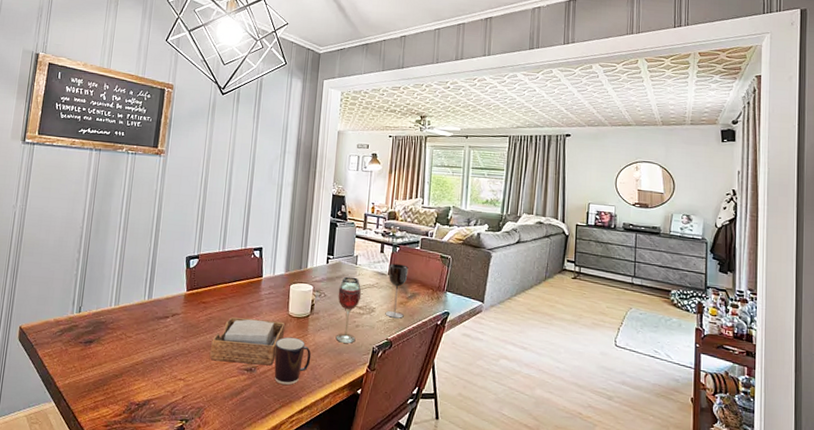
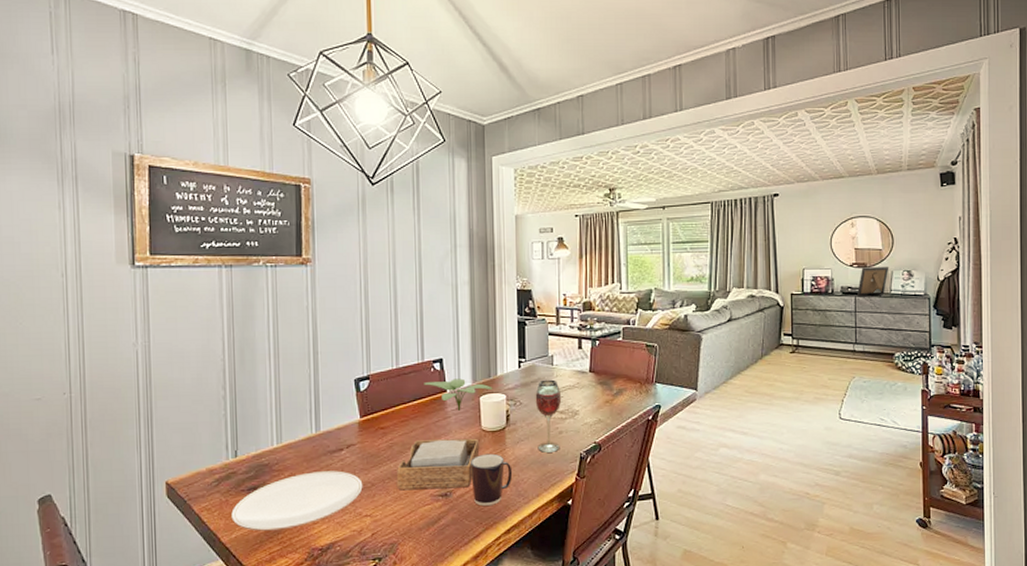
plate: none [68,334,181,382] -> present [231,471,363,531]
plant: none [244,266,303,295] -> present [424,378,493,411]
wine glass: present [385,263,409,318] -> none [589,359,612,419]
picture frame: none [638,208,670,235] -> present [857,267,889,297]

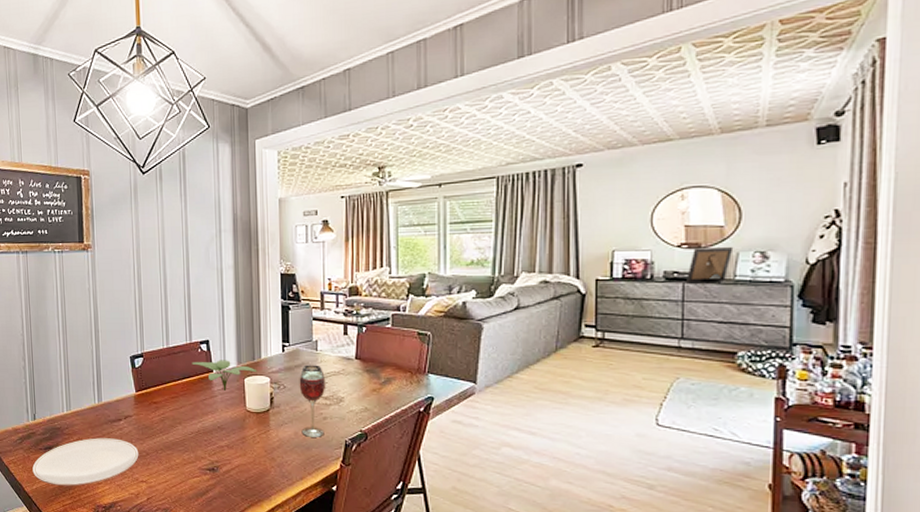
napkin holder: present [396,438,480,490] -> none [168,416,245,465]
mug: present [471,453,513,506] -> none [236,433,277,483]

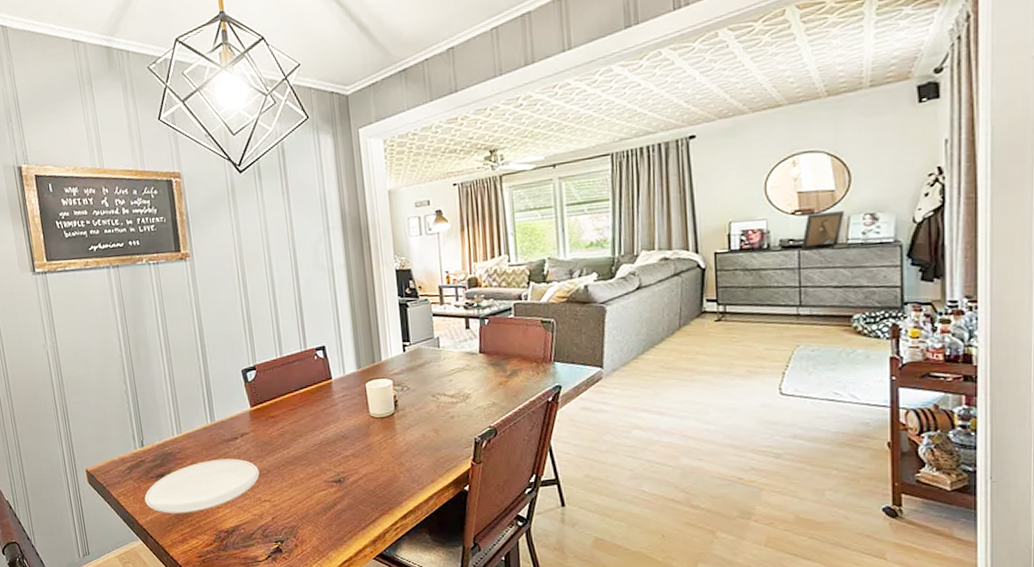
plant: present [192,360,257,391] -> none [308,365,379,398]
wineglass: present [299,365,326,437] -> none [422,362,453,438]

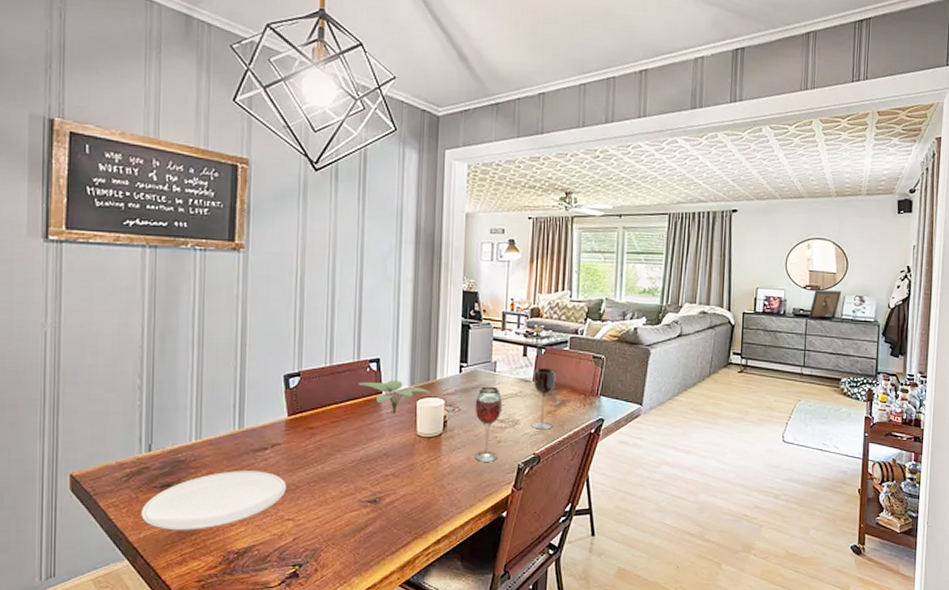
plant: none [308,365,379,398] -> present [358,380,432,414]
wineglass: none [422,362,453,438] -> present [474,386,503,462]
wine glass: none [478,338,506,402] -> present [531,368,556,430]

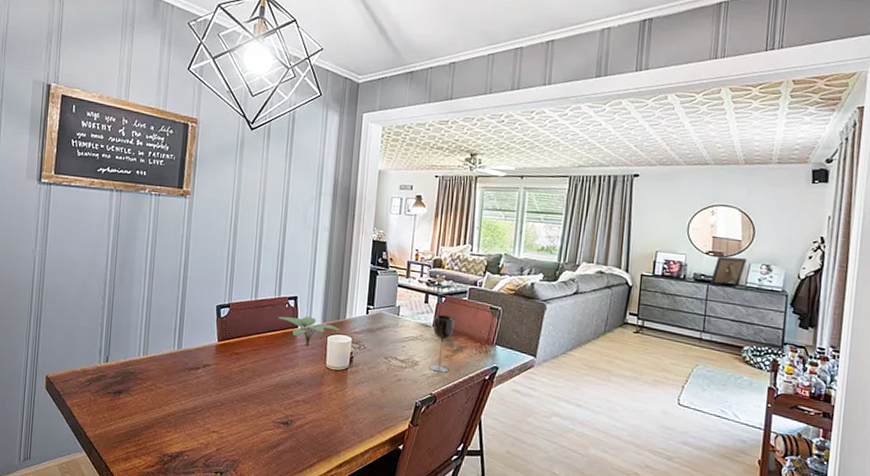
plate: present [141,471,287,531] -> none [97,385,214,434]
wineglass: present [474,386,503,462] -> none [376,328,404,398]

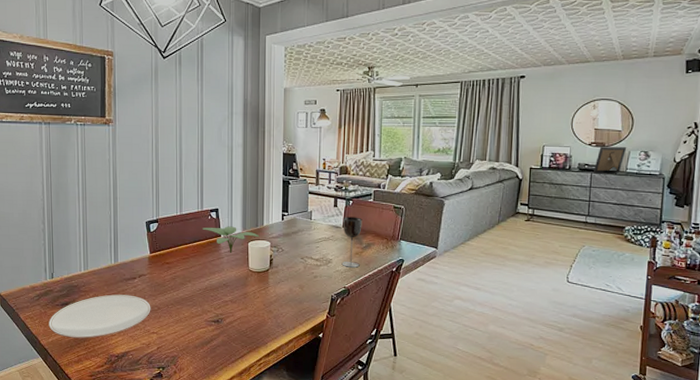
plate: none [97,385,214,434] -> present [49,294,151,339]

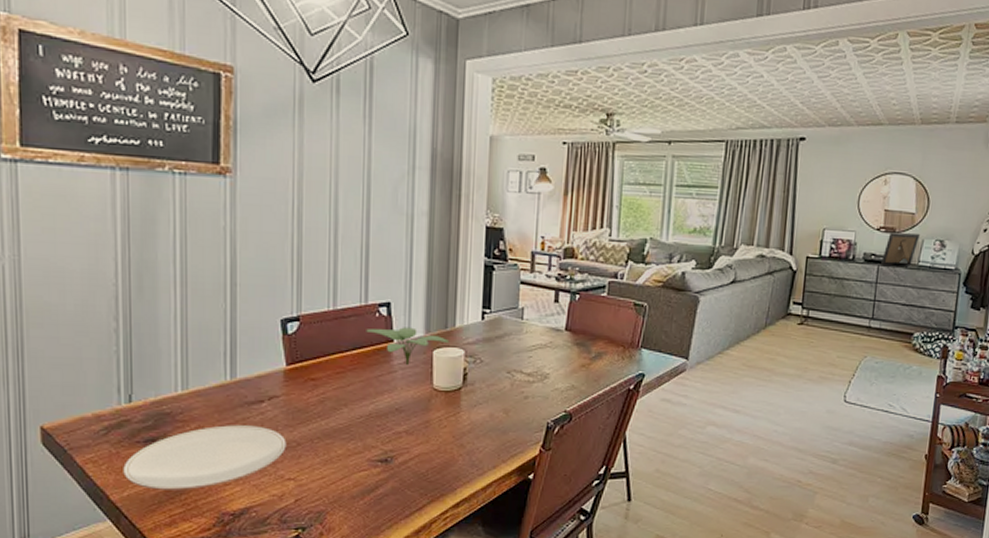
wine glass: present [341,217,362,268] -> none [562,316,592,385]

